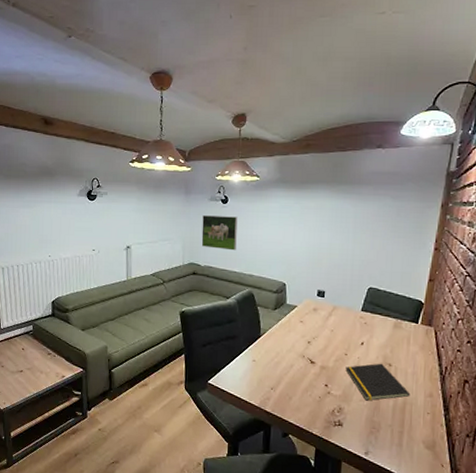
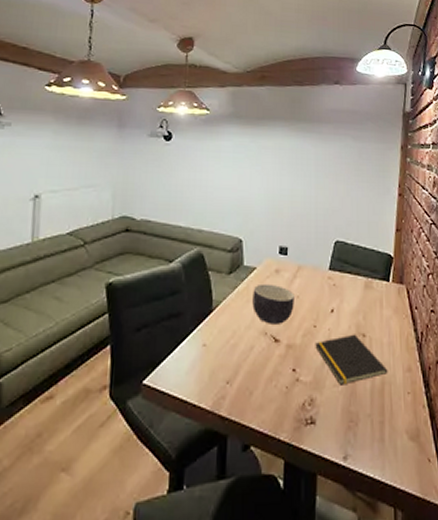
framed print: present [201,215,238,251] -> none [137,155,184,200]
bowl: none [293,318,329,351] -> present [252,283,294,324]

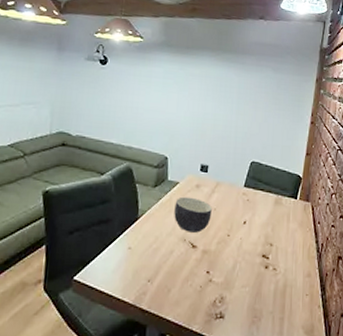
notepad: present [315,334,388,385] -> none [228,243,291,287]

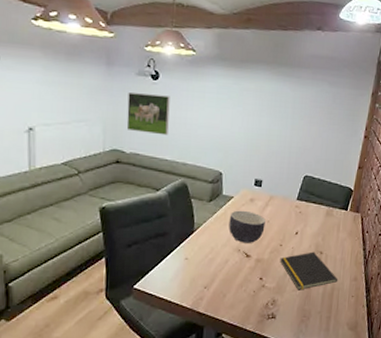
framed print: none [74,76,118,119] -> present [126,93,170,136]
notepad: none [228,243,291,287] -> present [280,251,338,290]

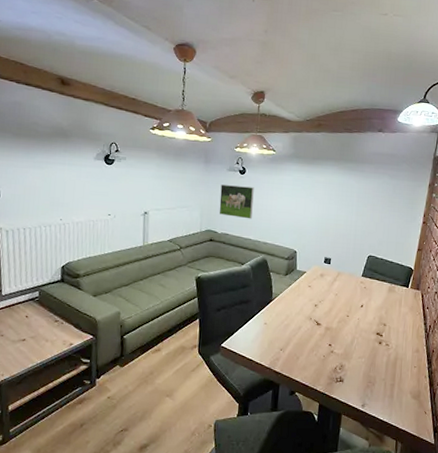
bowl: present [229,210,266,243] -> none [302,283,334,313]
notepad: present [280,251,338,290] -> none [347,323,401,358]

